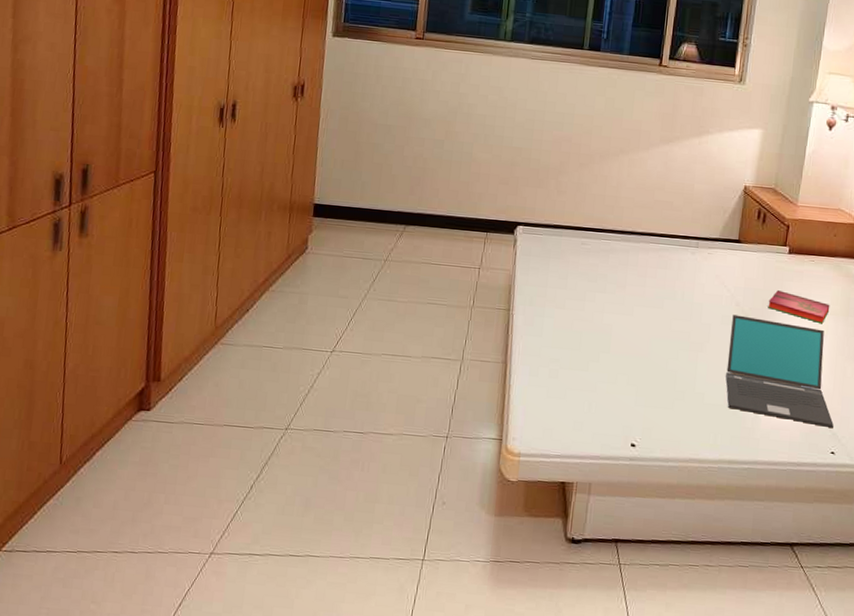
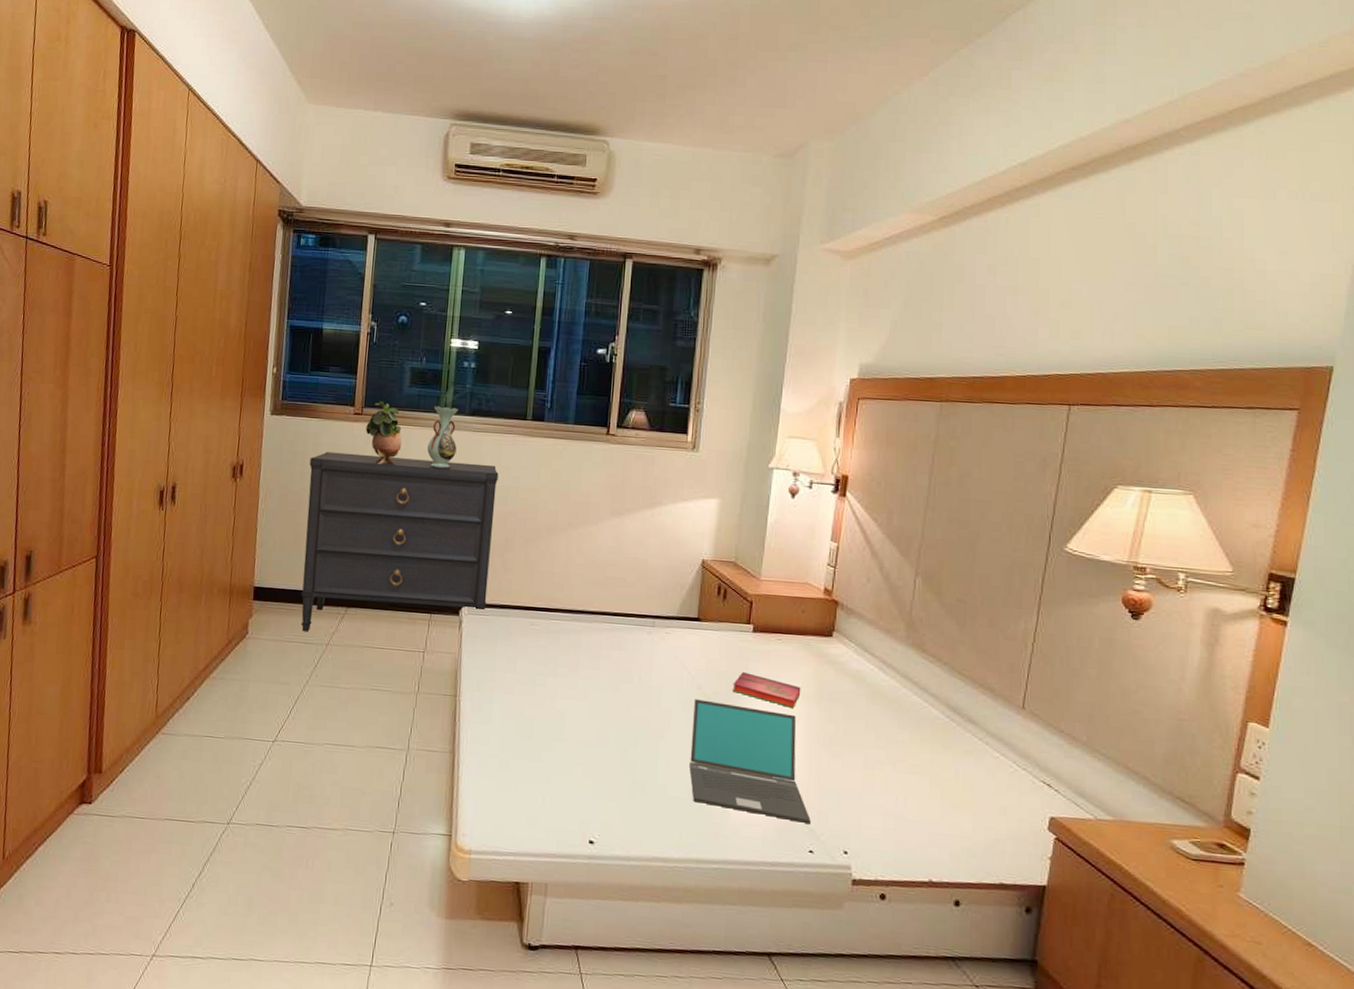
dresser: none [360,74,555,248] -> present [301,451,499,632]
potted plant: none [427,26,462,90] -> present [366,401,402,465]
decorative vase: none [487,33,518,95] -> present [427,405,458,469]

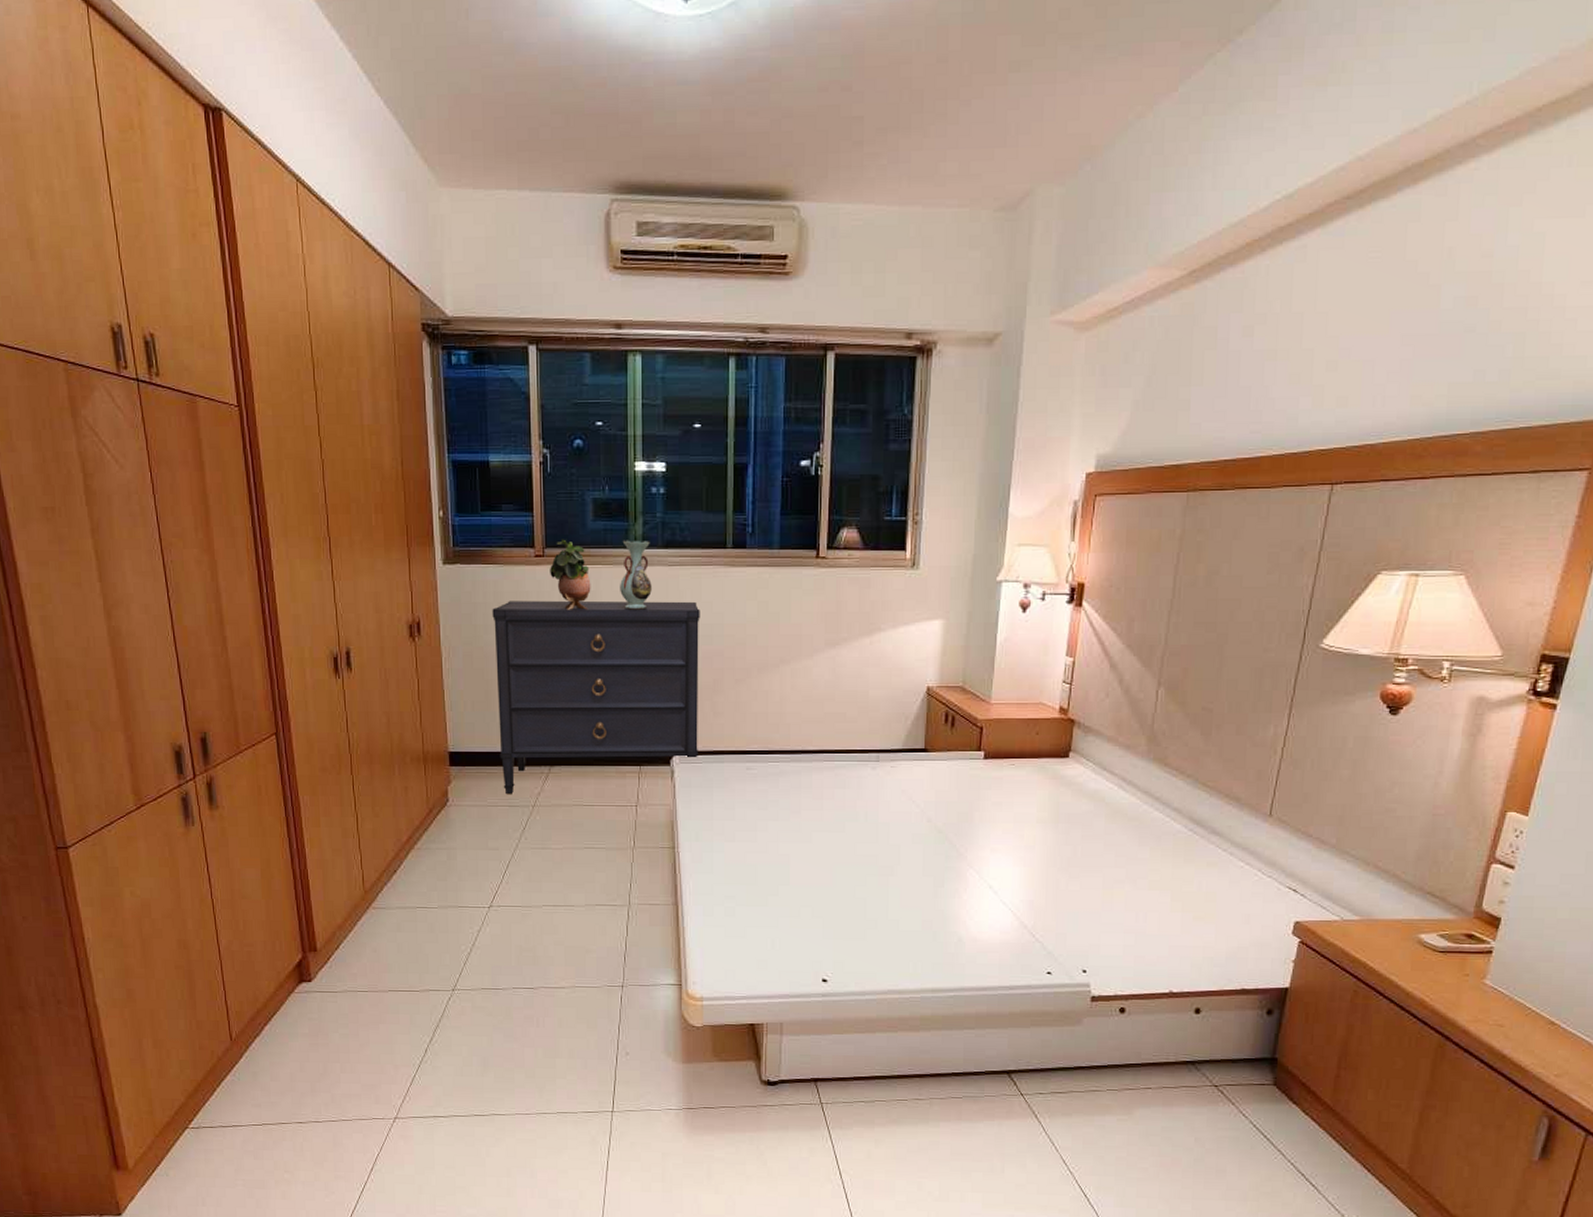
laptop: present [689,699,811,823] -> none [922,832,1048,946]
hardback book: present [732,672,801,708] -> none [964,801,1036,833]

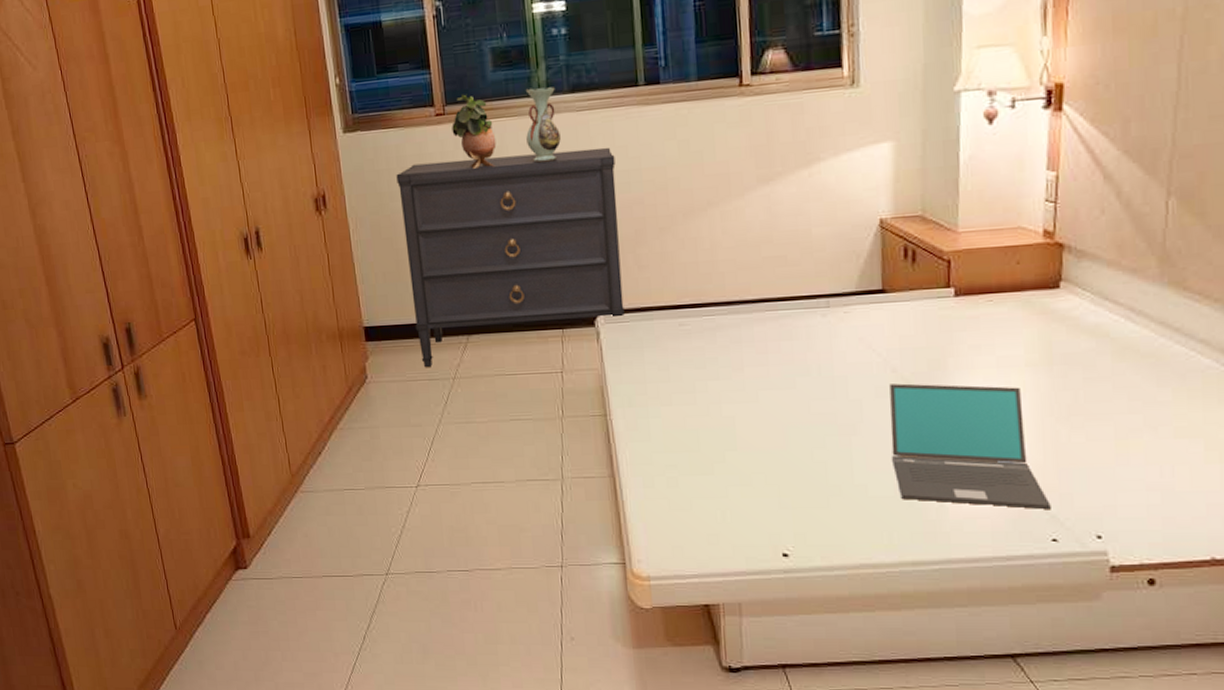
laptop: none [922,832,1048,946] -> present [889,383,1051,509]

